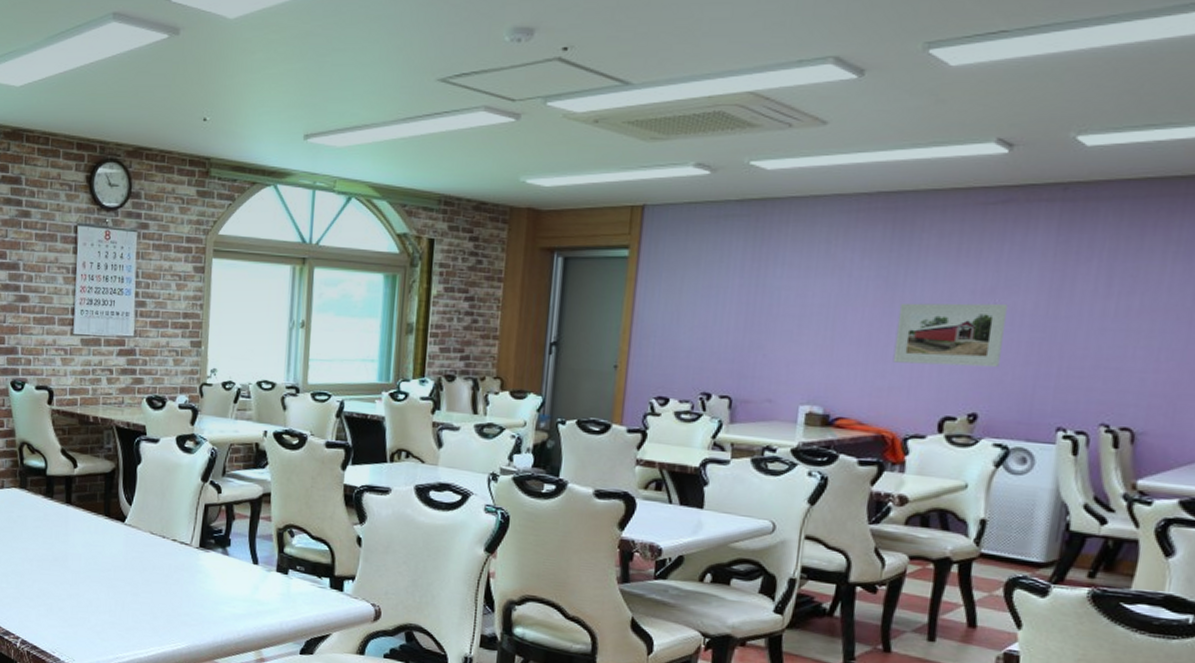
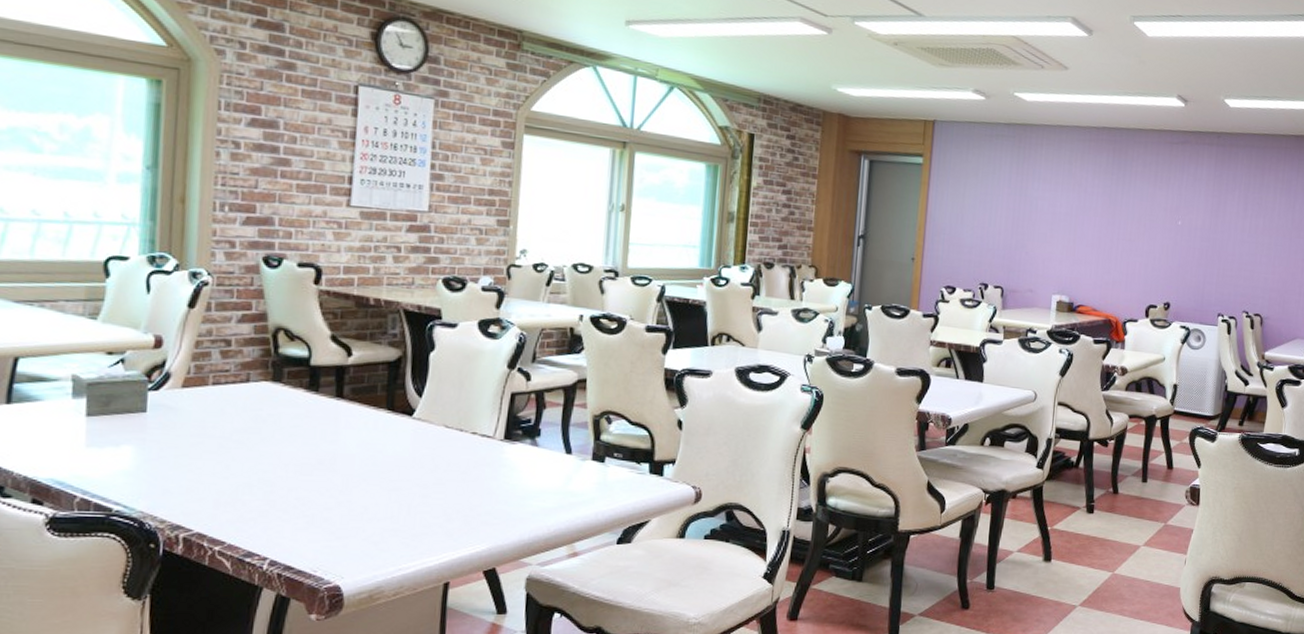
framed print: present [892,303,1009,368] -> none [1115,215,1187,268]

